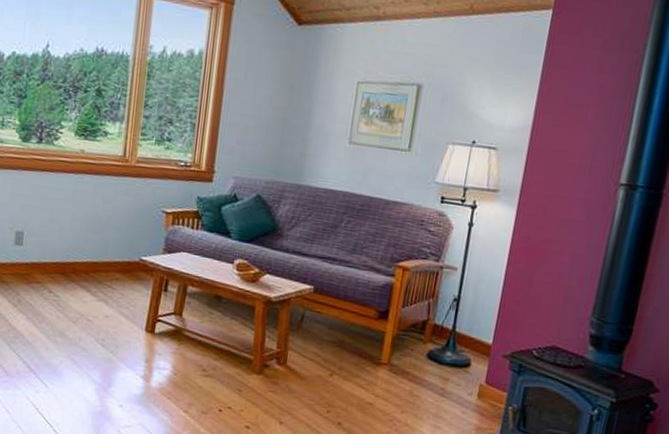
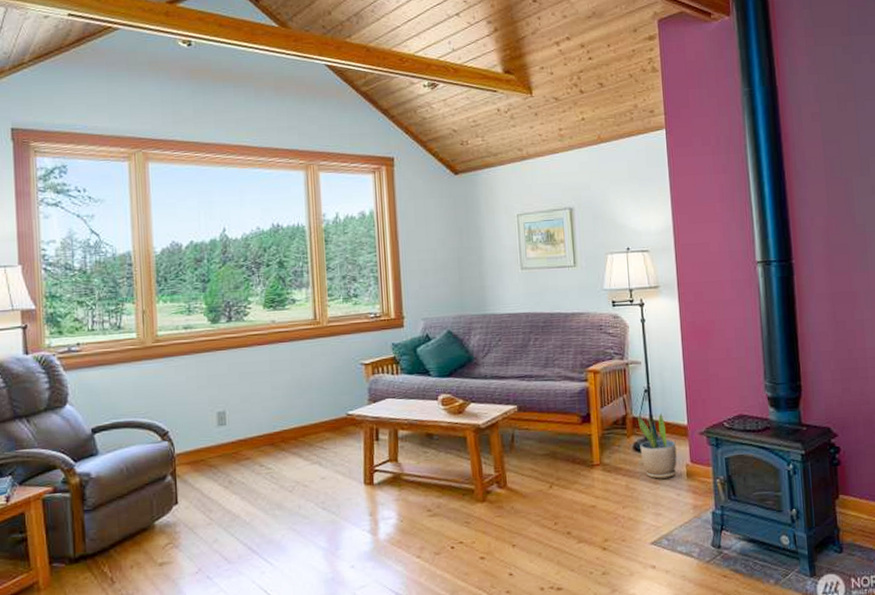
potted plant: none [433,324,474,394] -> present [638,413,677,479]

